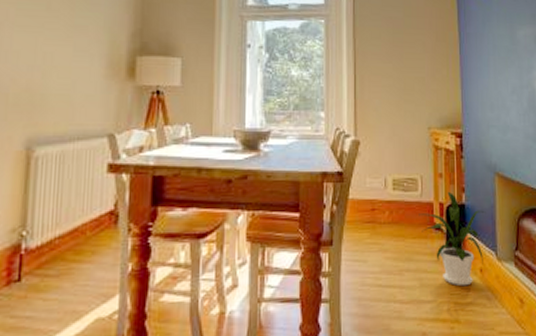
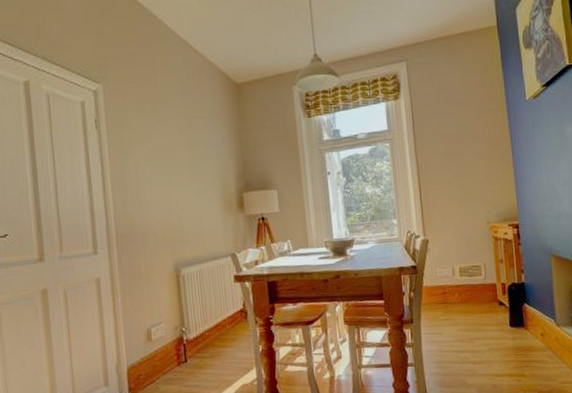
house plant: present [419,191,486,287] -> none [484,273,544,348]

